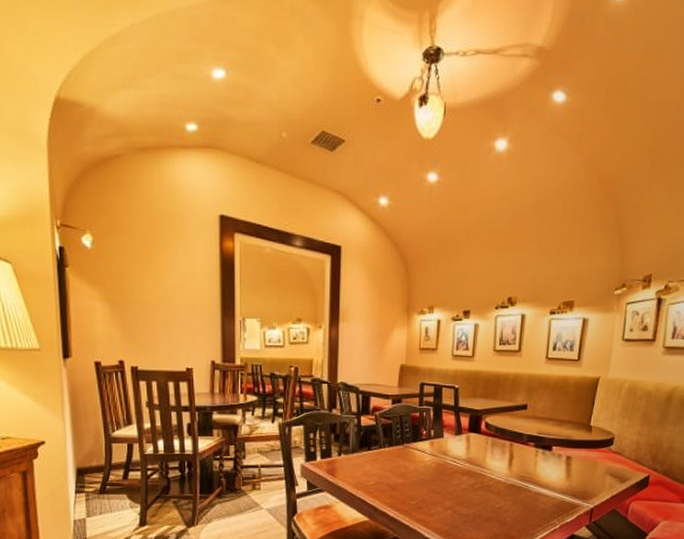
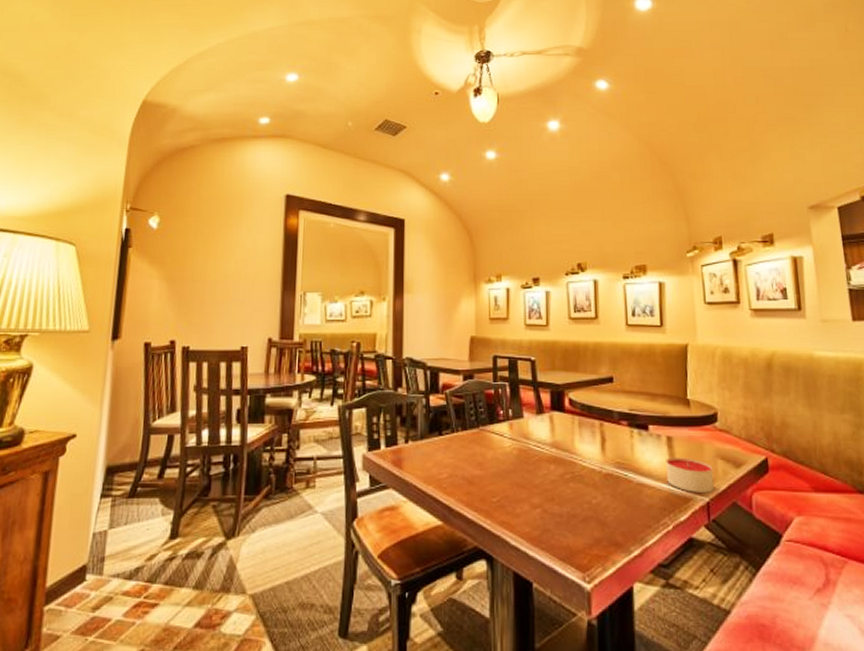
candle: none [561,473,602,502] -> present [666,457,715,494]

